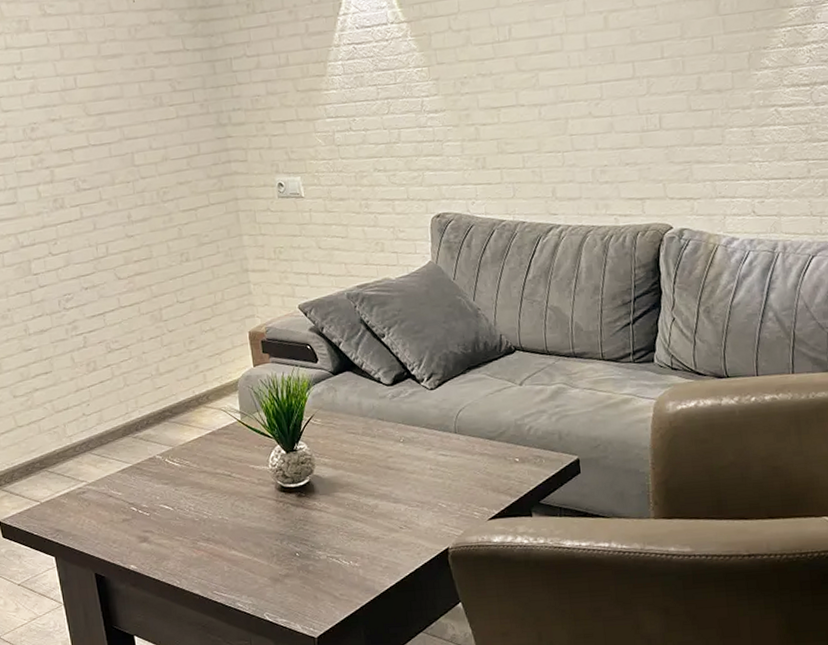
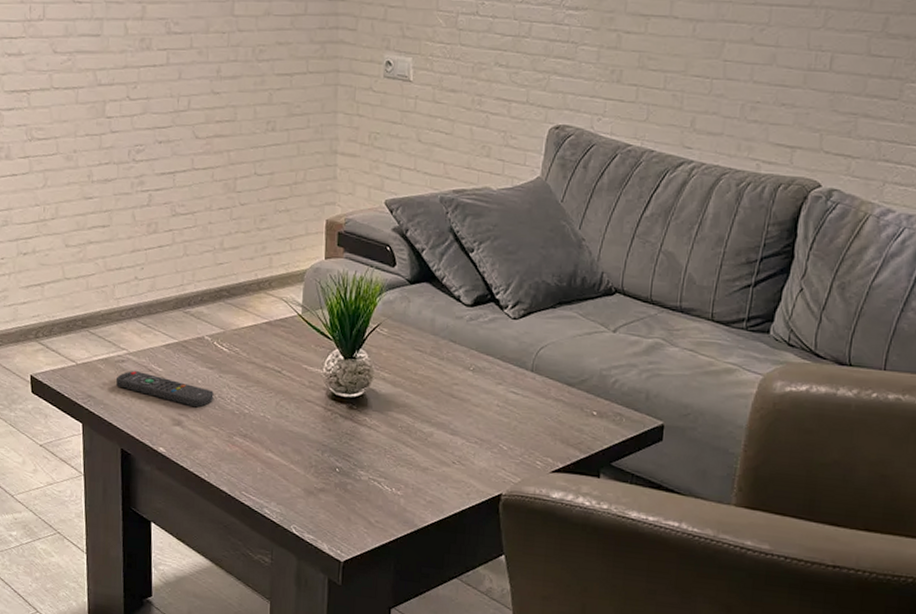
remote control: none [79,498,173,523] -> present [115,370,214,408]

